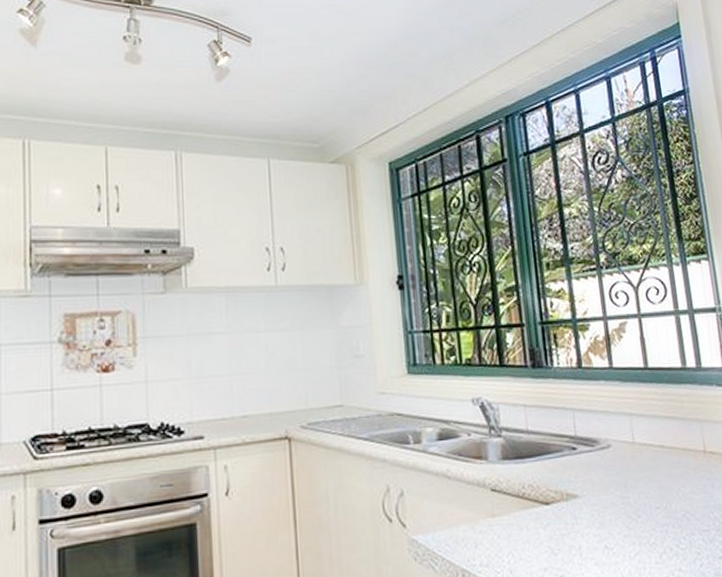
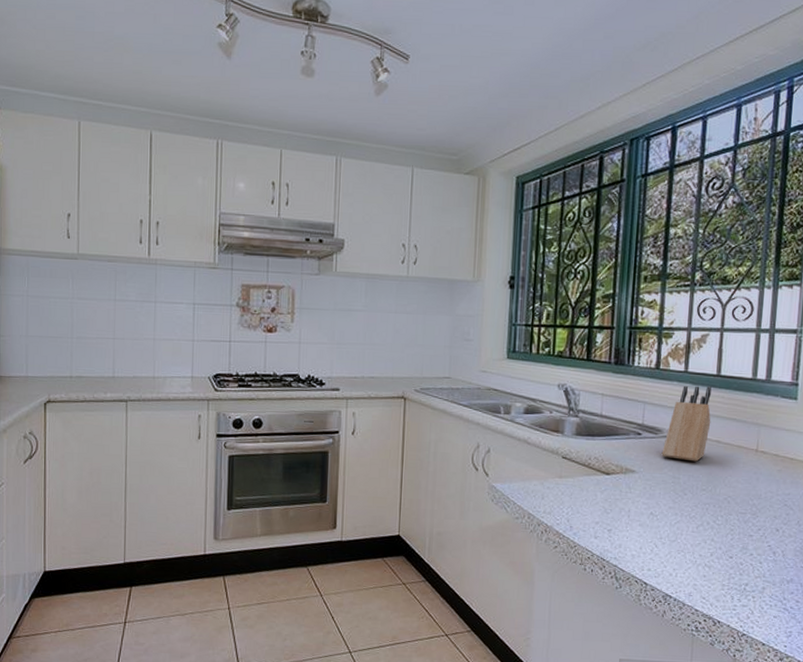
knife block: none [603,382,651,475] -> present [661,385,711,462]

